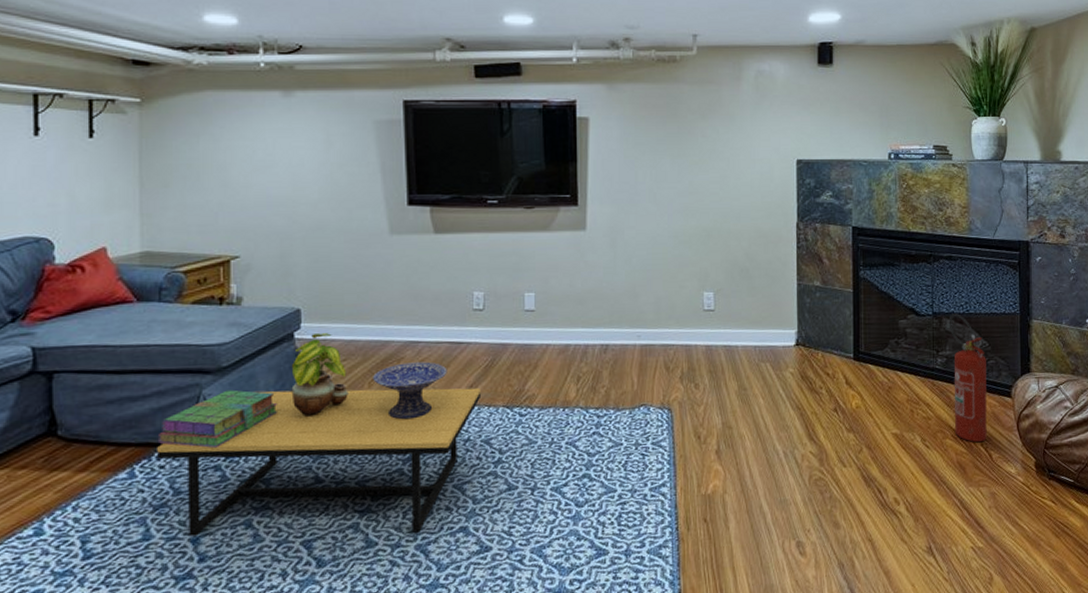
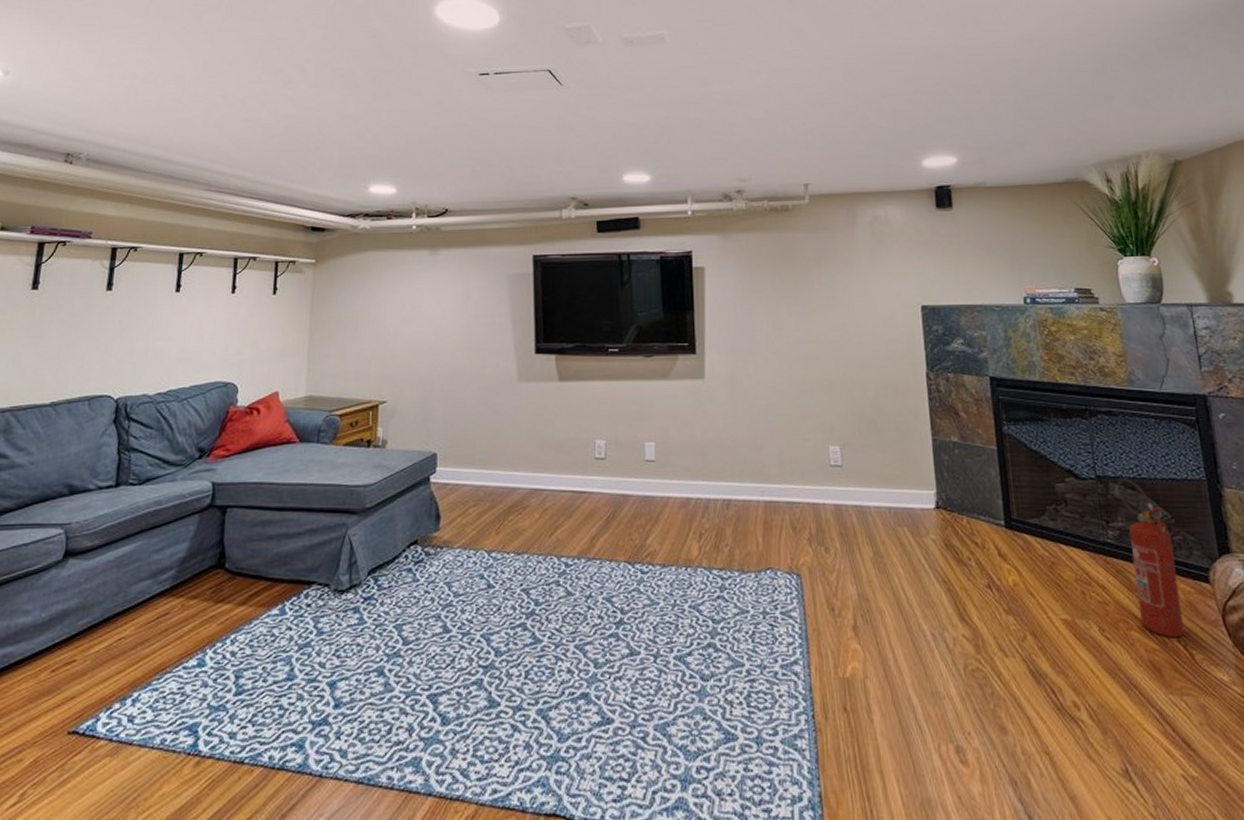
coffee table: present [157,387,480,537] -> none [305,533,602,695]
stack of books: present [157,389,278,448] -> none [306,531,413,588]
potted plant: present [291,333,348,417] -> none [425,478,477,562]
decorative bowl: present [373,361,448,420] -> none [500,510,570,571]

